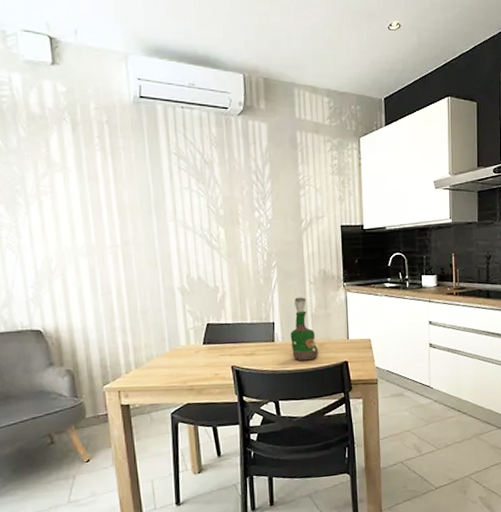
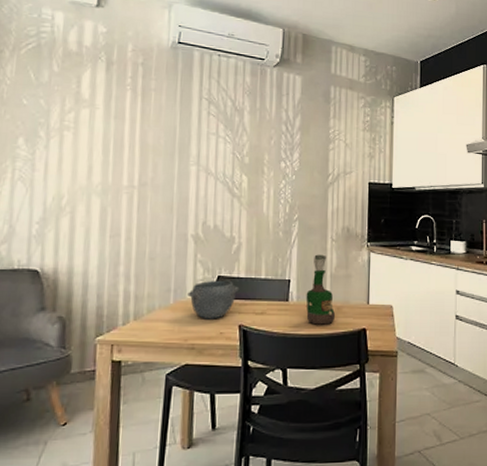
bowl: none [181,326,229,363] -> present [187,280,240,319]

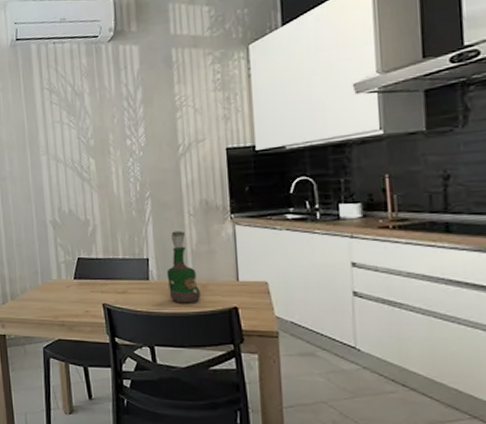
bowl: present [187,280,240,319] -> none [53,261,100,299]

